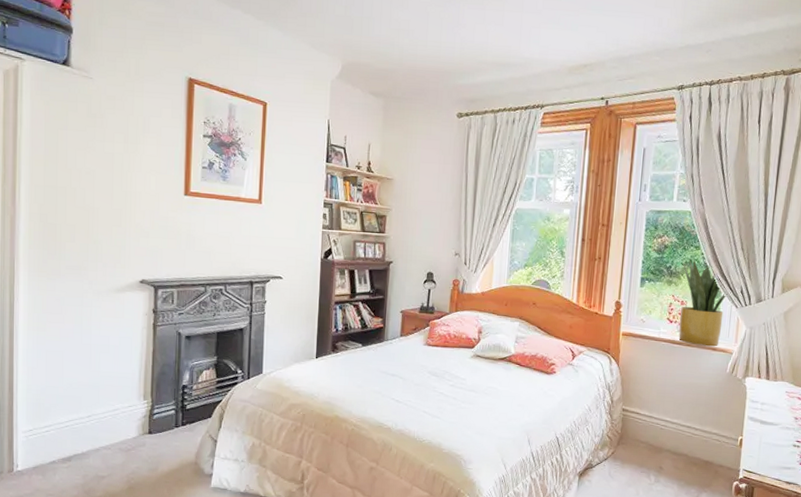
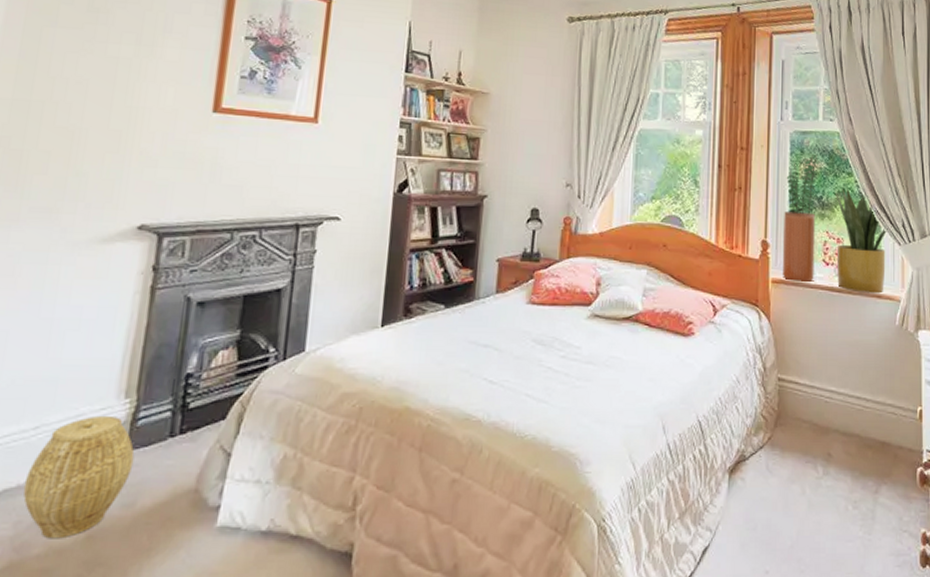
woven basket: none [86,410,154,488] -> present [23,415,135,539]
vase: none [631,231,670,336] -> present [782,155,818,283]

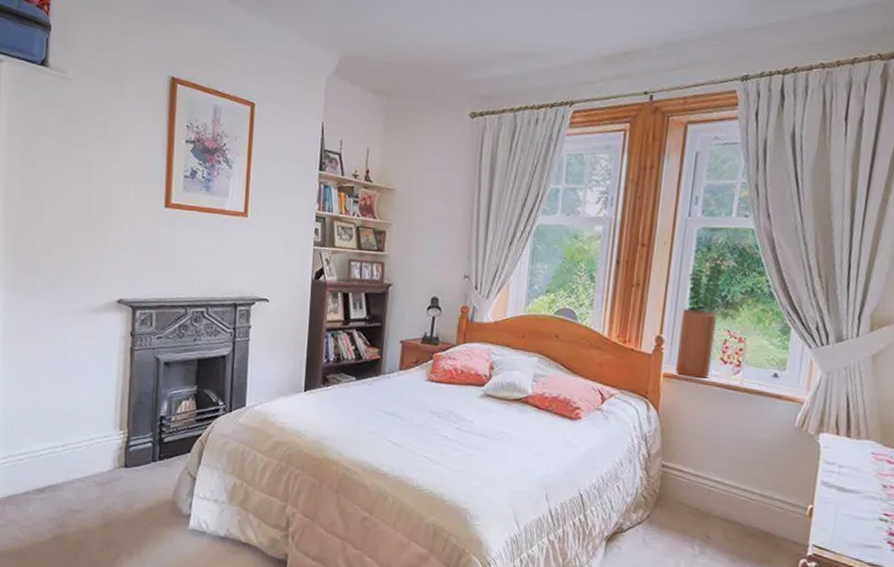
woven basket: present [23,415,135,539] -> none [60,441,130,523]
planter: present [834,189,888,294] -> none [734,288,799,395]

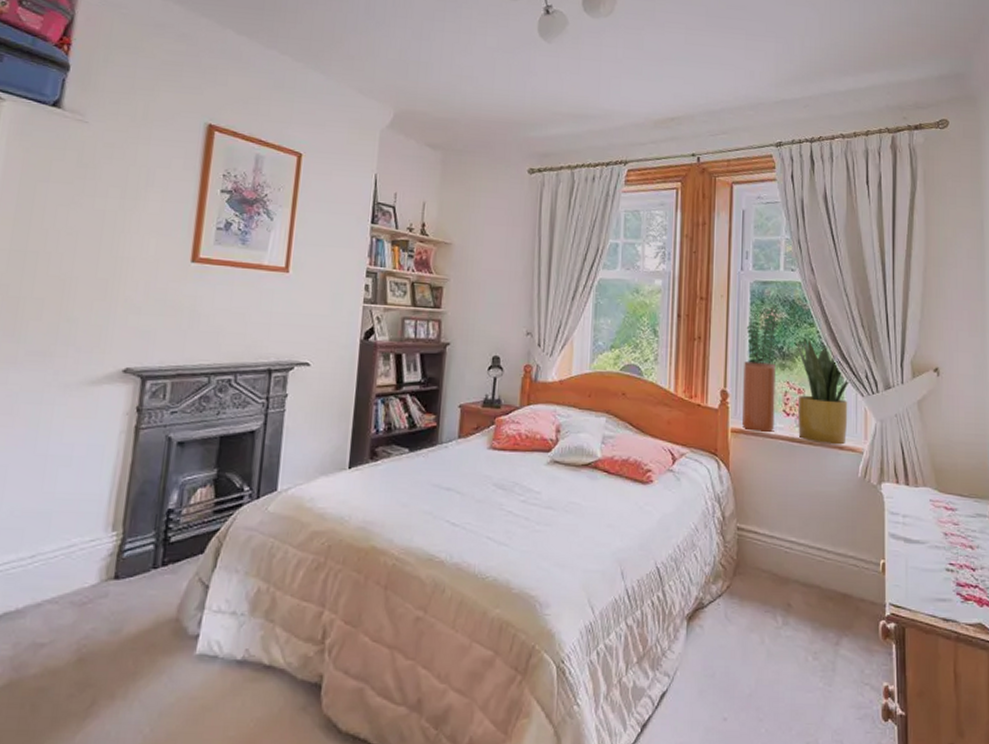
planter: none [734,288,799,395] -> present [795,339,851,445]

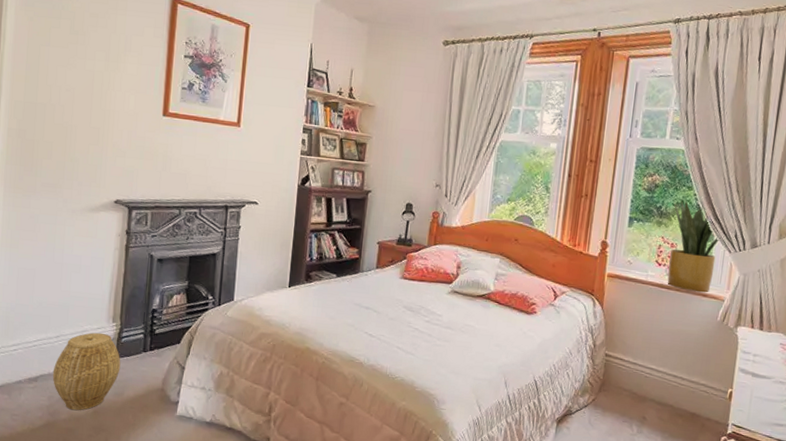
woven basket: none [21,546,121,661] -> present [52,332,121,411]
vase: present [741,305,779,433] -> none [617,169,661,279]

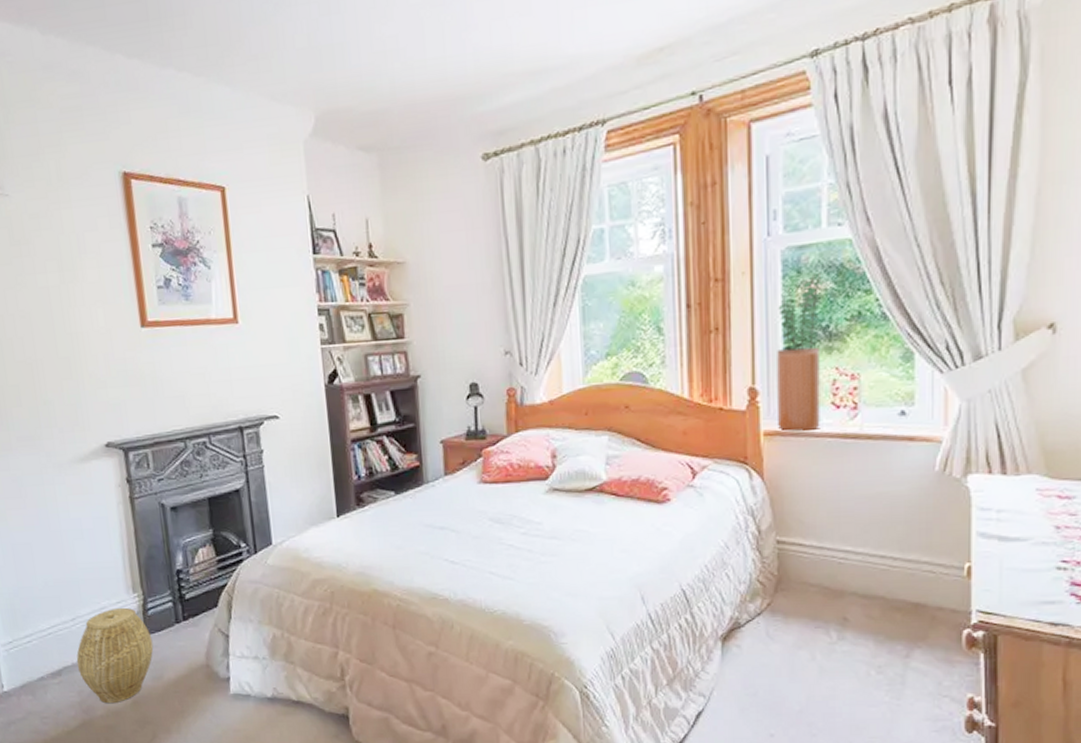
vase: none [617,169,661,279] -> present [776,273,822,433]
planter: present [667,200,721,293] -> none [846,311,925,437]

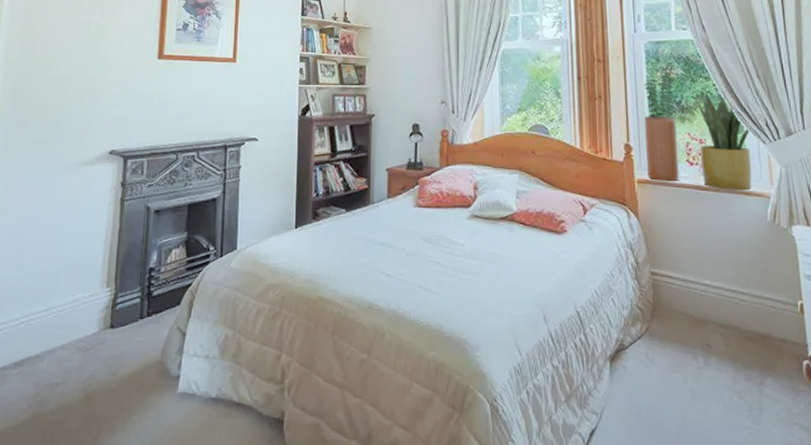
woven basket: present [76,607,154,704] -> none [40,300,116,398]
planter: none [846,311,925,437] -> present [693,92,752,191]

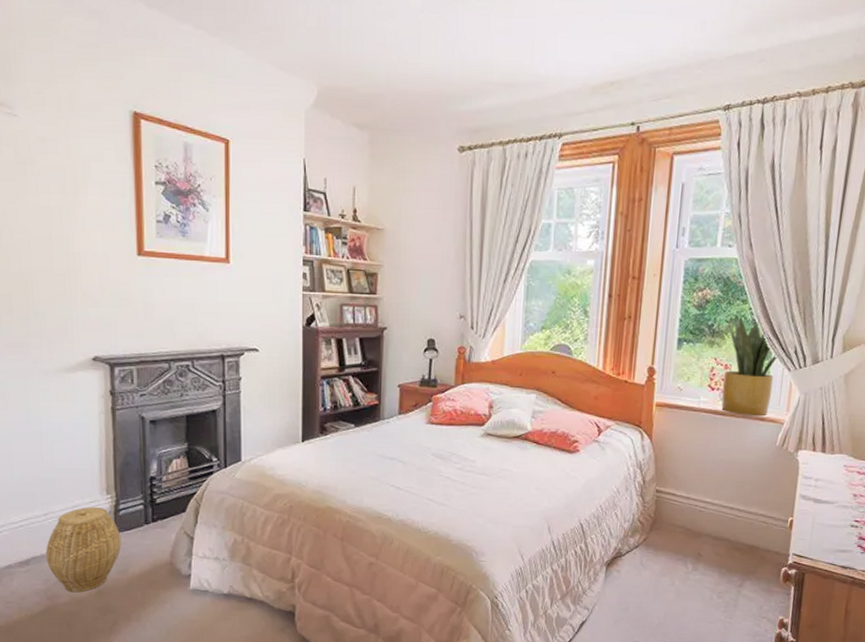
woven basket: none [40,300,116,398] -> present [45,506,122,593]
vase: present [644,62,679,182] -> none [666,283,712,407]

